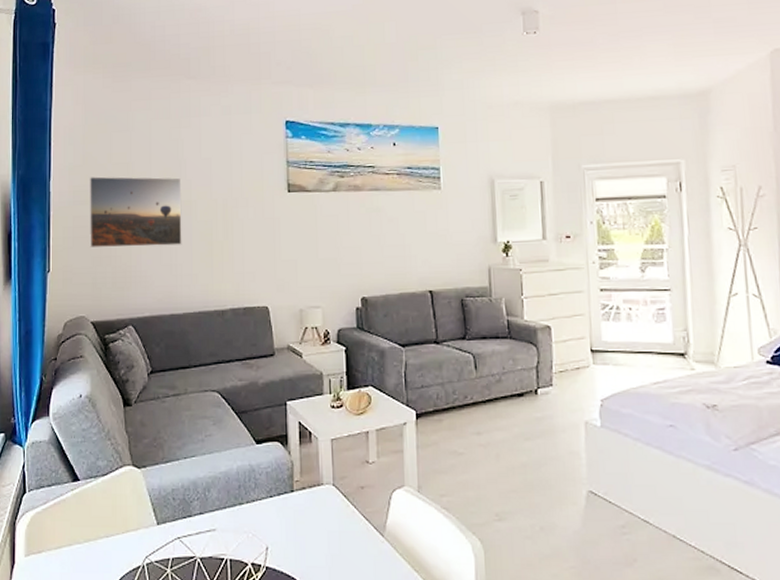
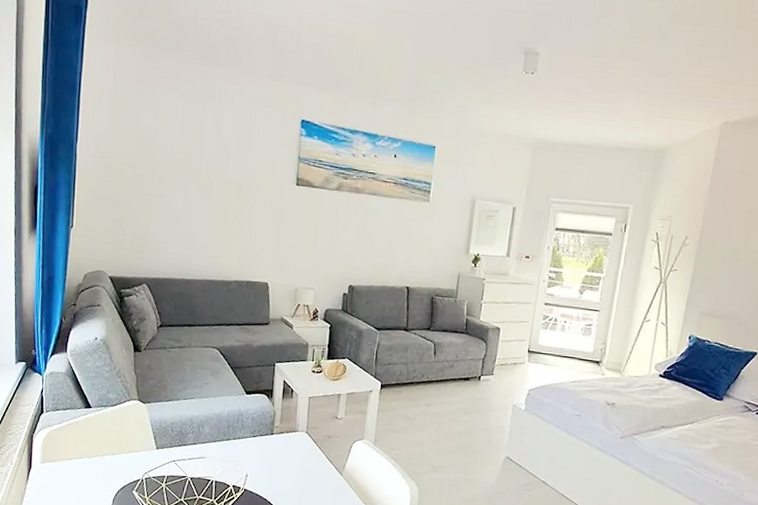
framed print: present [89,176,182,248] -> none [111,145,201,219]

